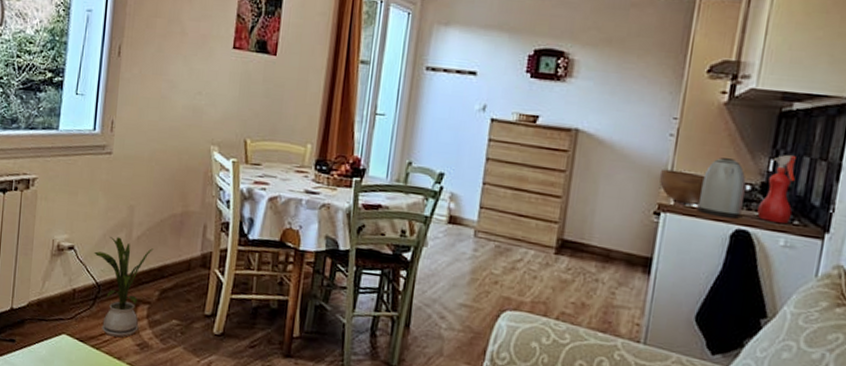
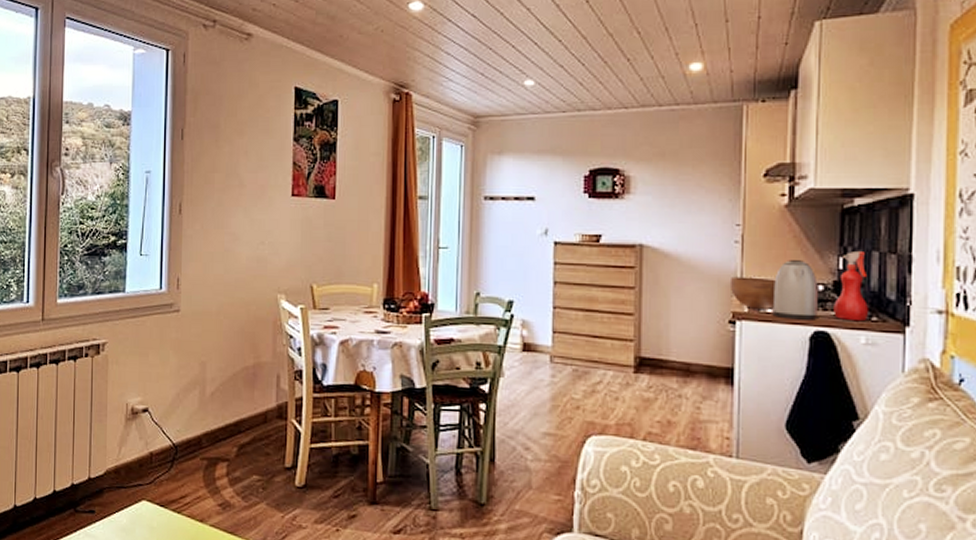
house plant: present [94,236,154,338] -> none [169,395,229,499]

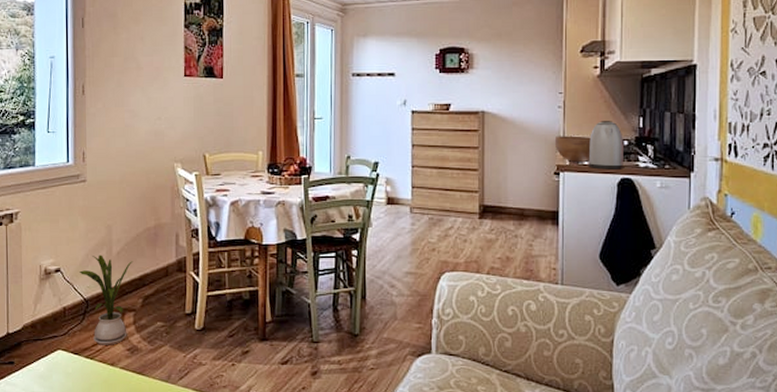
house plant: none [169,395,229,499] -> present [79,255,133,345]
spray bottle: present [833,252,869,322] -> none [636,113,663,169]

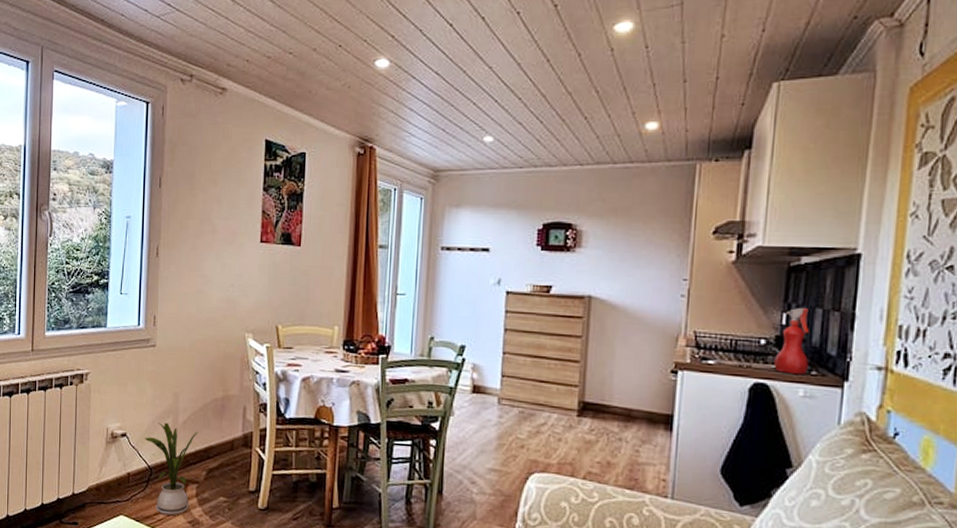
bowl: present [554,136,591,163] -> none [673,329,719,362]
kettle: present [588,121,623,171] -> none [713,314,760,374]
spray bottle: none [636,113,663,169] -> present [774,308,810,376]

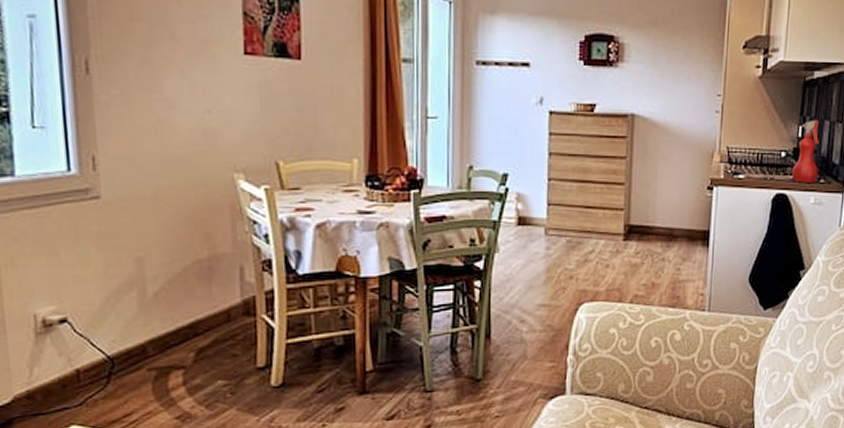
house plant: present [145,422,199,516] -> none [97,297,179,415]

